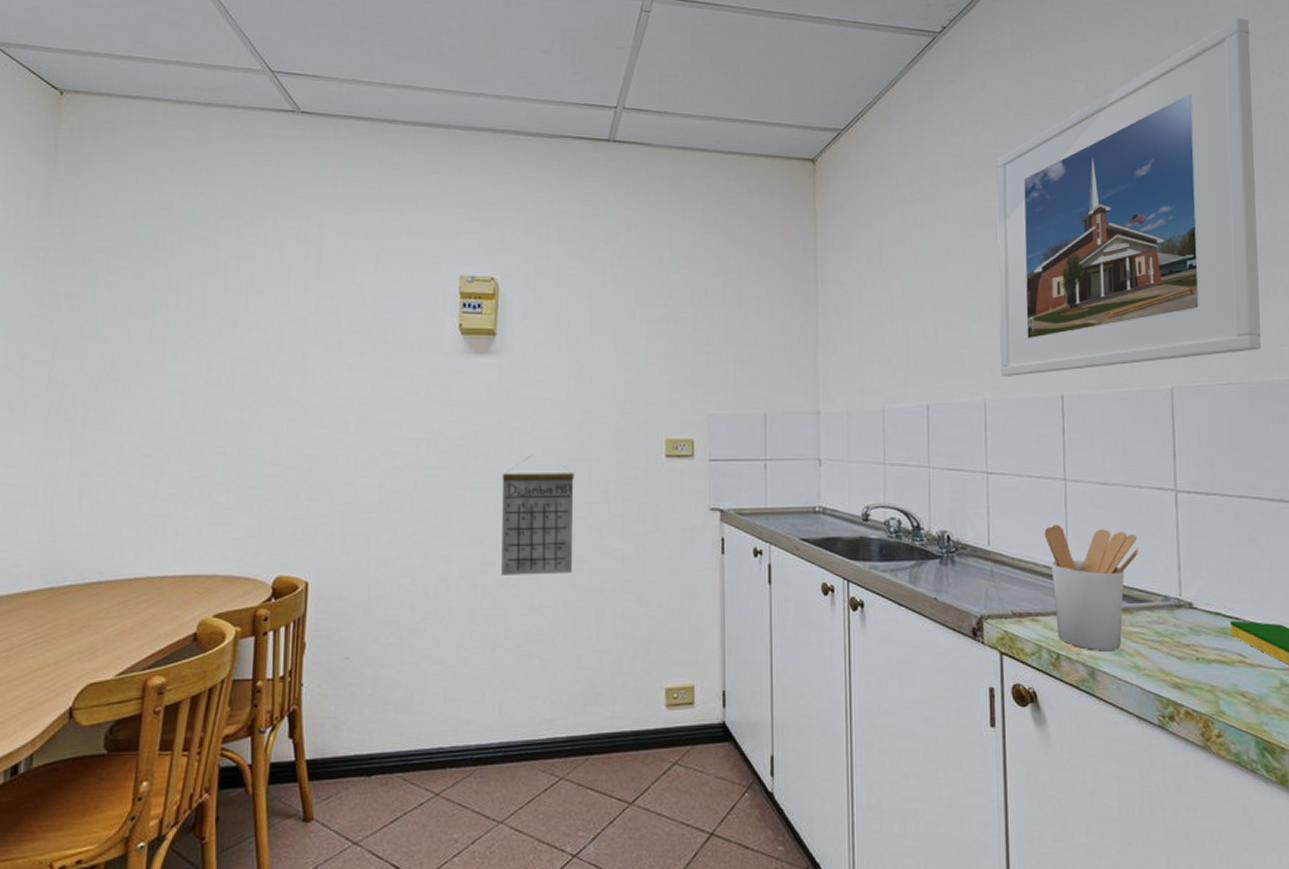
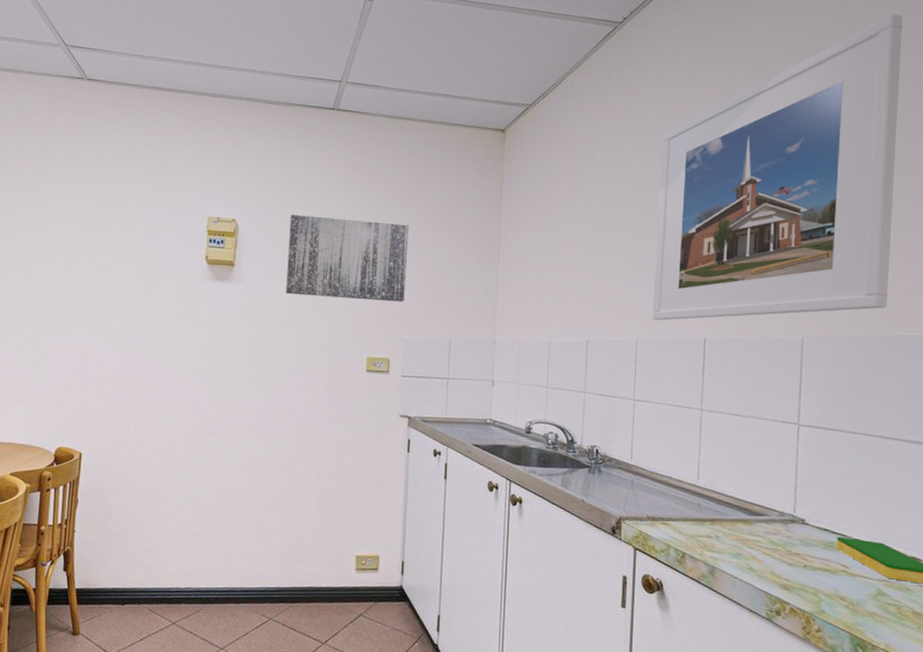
calendar: present [501,454,574,575] -> none [230,363,292,460]
wall art: none [561,269,709,370] -> present [286,215,409,302]
utensil holder: present [1044,525,1139,651] -> none [680,446,762,554]

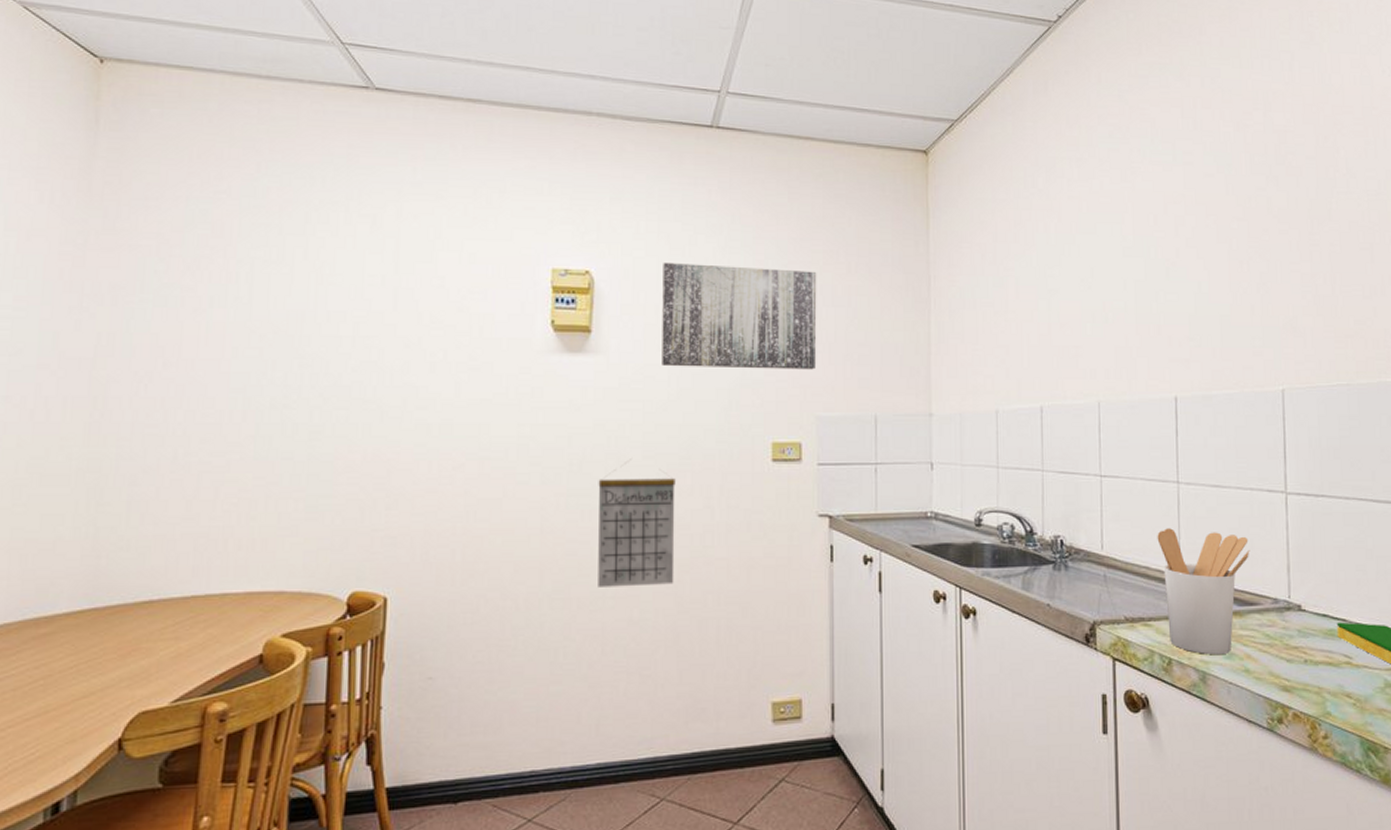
calendar: none [230,363,292,460] -> present [598,459,676,587]
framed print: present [652,14,902,321] -> none [1112,16,1370,377]
utensil holder: none [680,446,762,554] -> present [1157,528,1250,655]

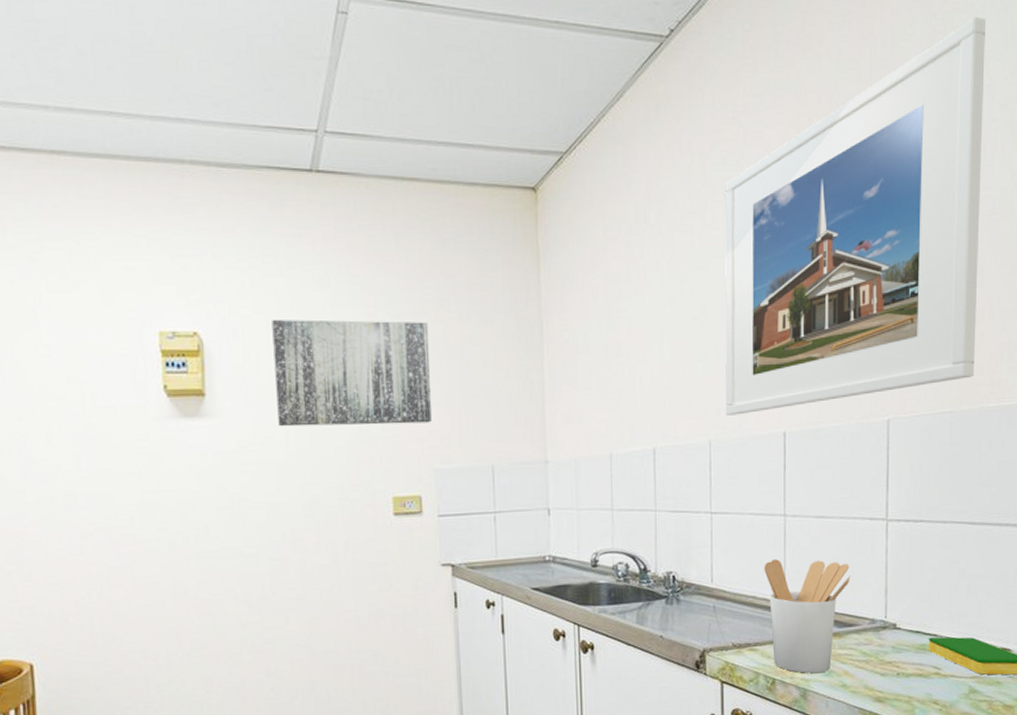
calendar: present [598,459,676,587] -> none [225,520,307,644]
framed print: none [1112,16,1370,377] -> present [724,17,985,415]

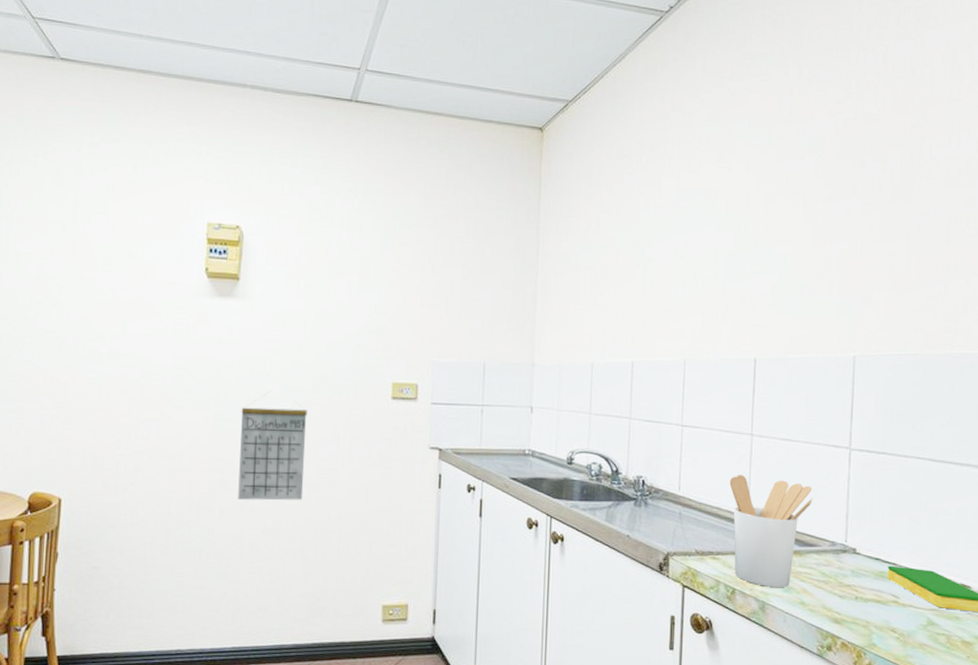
calendar: none [225,520,307,644] -> present [238,391,307,501]
wall art: present [272,319,433,427] -> none [299,221,438,321]
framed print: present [724,17,985,415] -> none [700,12,955,339]

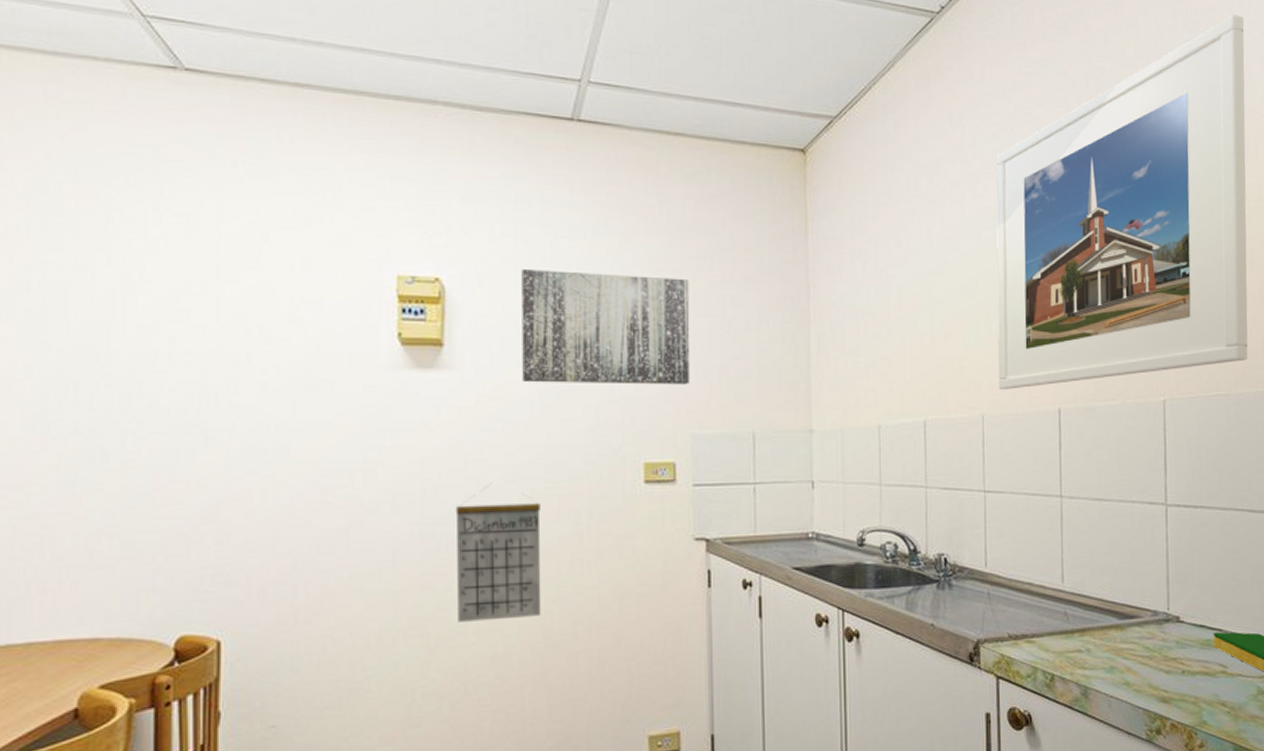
wall art: none [299,221,438,321] -> present [521,270,691,385]
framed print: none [700,12,955,339] -> present [996,15,1248,389]
utensil holder: present [729,475,813,588] -> none [1040,543,1131,670]

